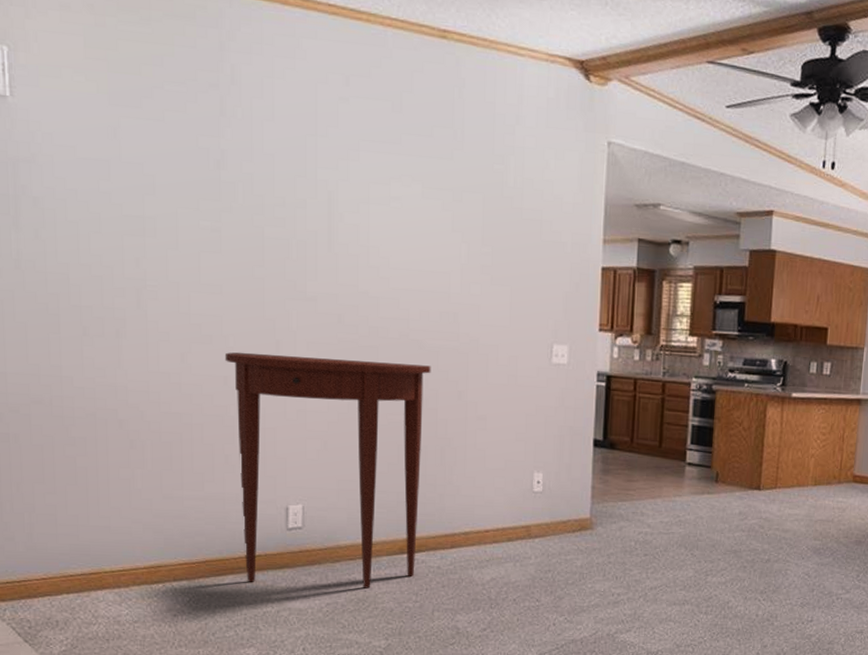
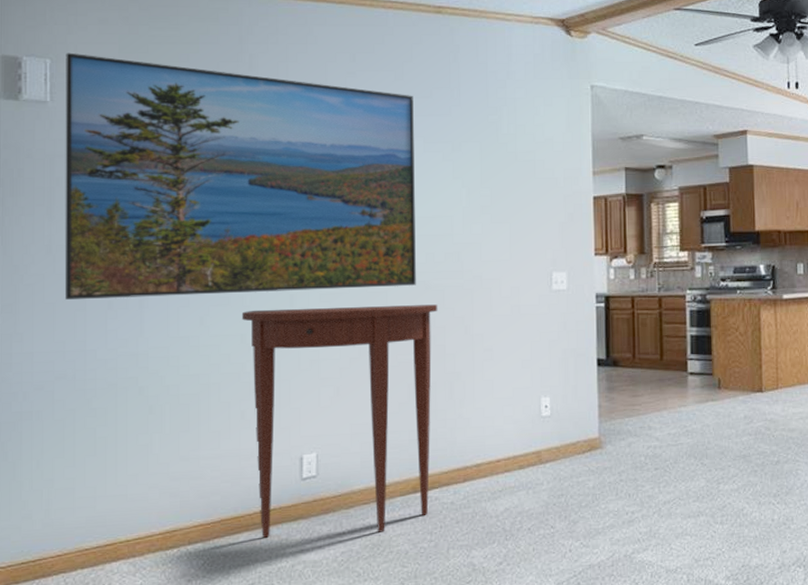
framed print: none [24,40,412,343] -> present [64,52,416,299]

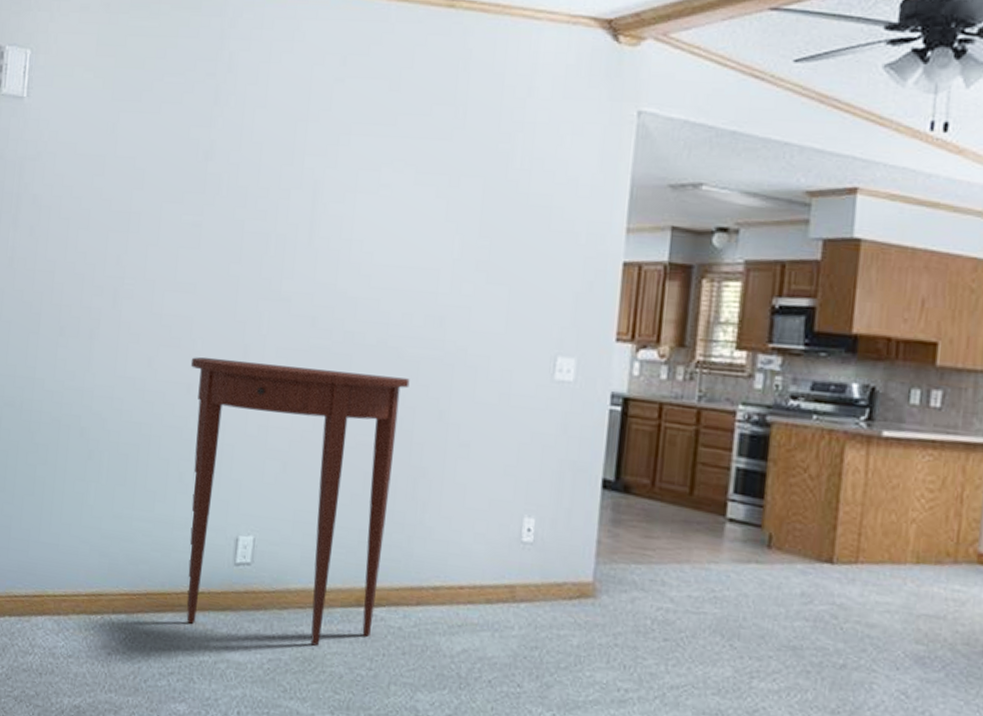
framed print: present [64,52,416,299] -> none [20,43,409,352]

